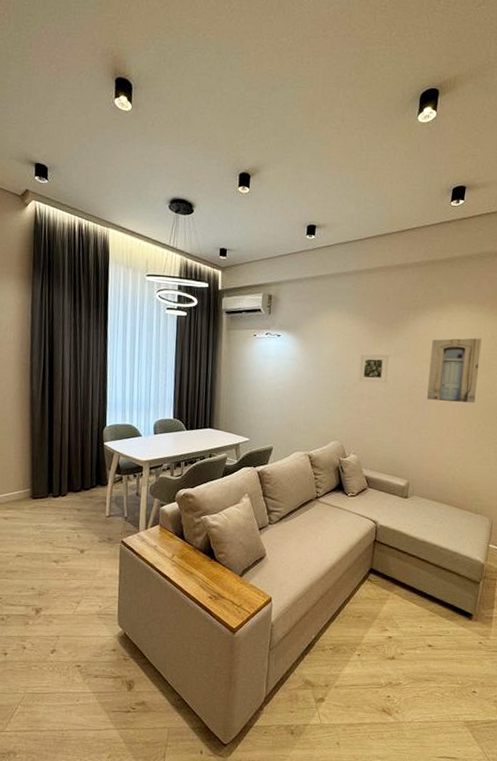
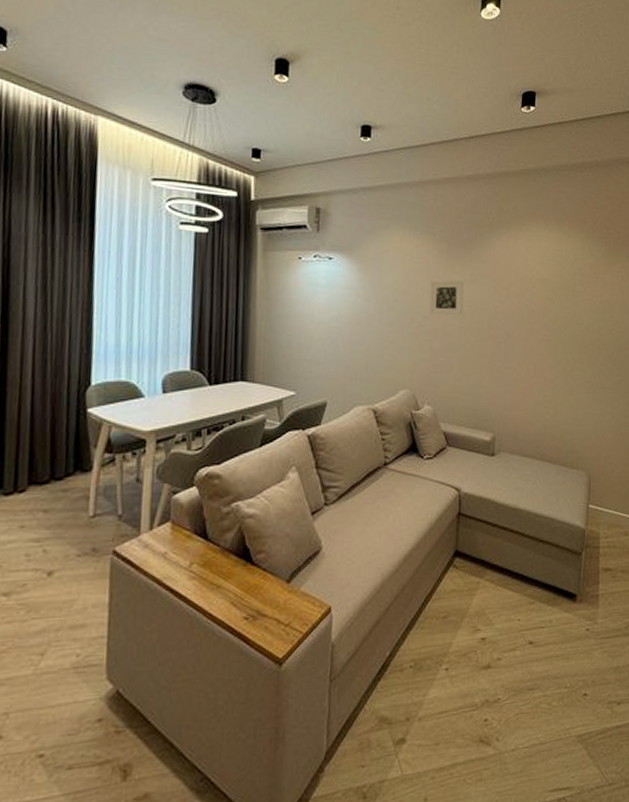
wall art: present [427,338,482,404] -> none [509,260,564,337]

